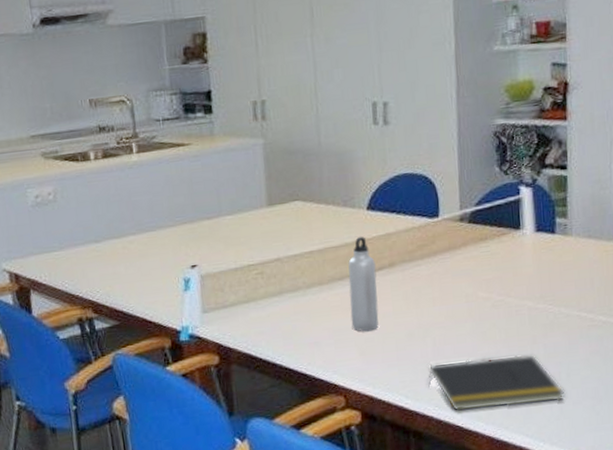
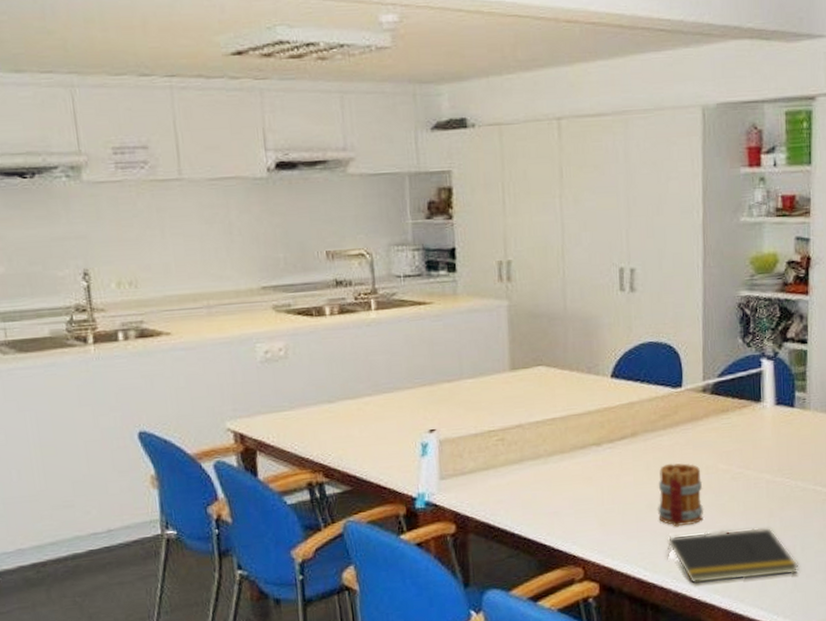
water bottle: present [348,236,379,332] -> none [590,405,620,502]
mug: none [417,292,465,356] -> present [658,463,704,527]

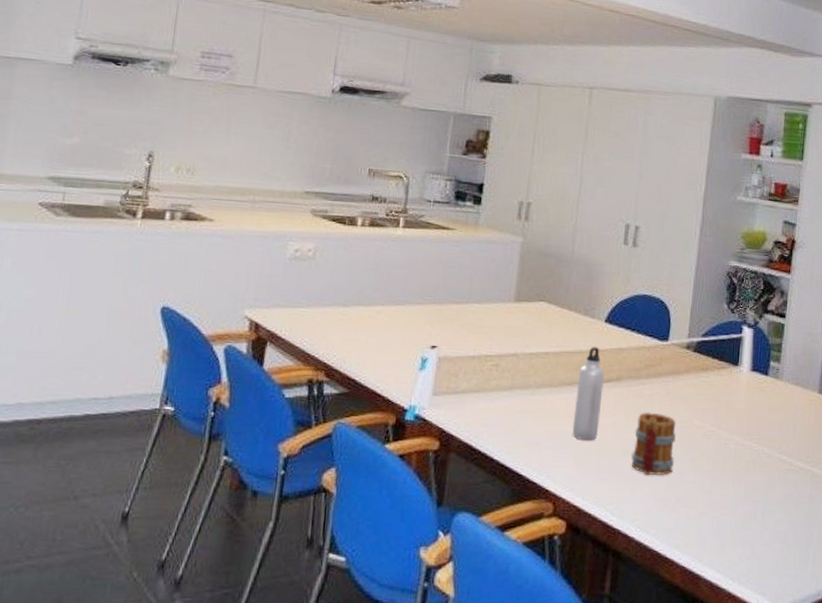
water bottle: none [590,405,620,502] -> present [572,347,605,441]
notepad: present [667,527,798,584] -> none [634,483,758,540]

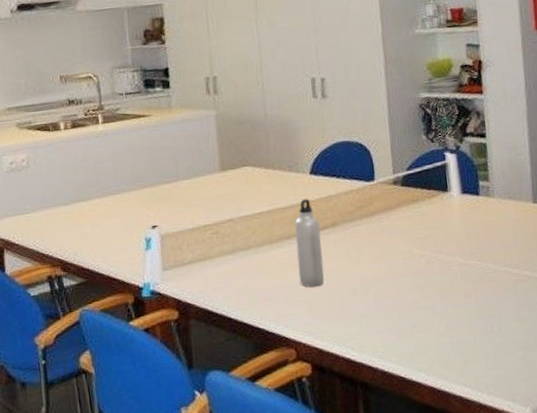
mug: present [631,412,677,476] -> none [359,249,404,309]

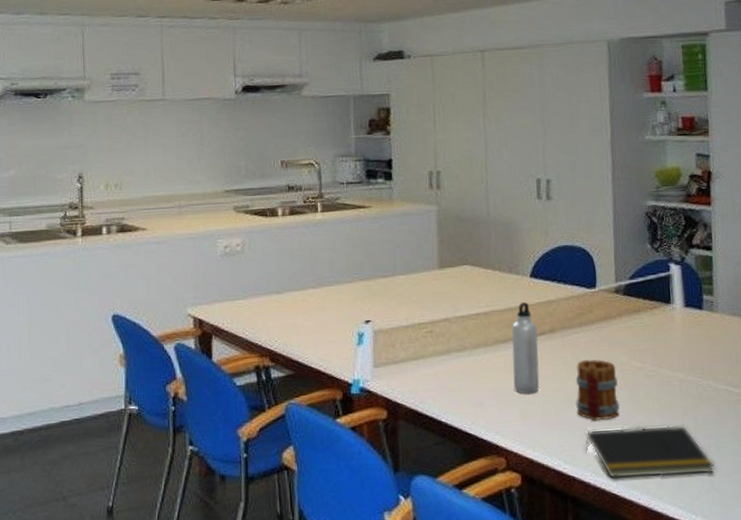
mug: none [359,249,404,309] -> present [576,359,620,422]
notepad: none [371,307,497,363] -> present [585,425,715,479]

